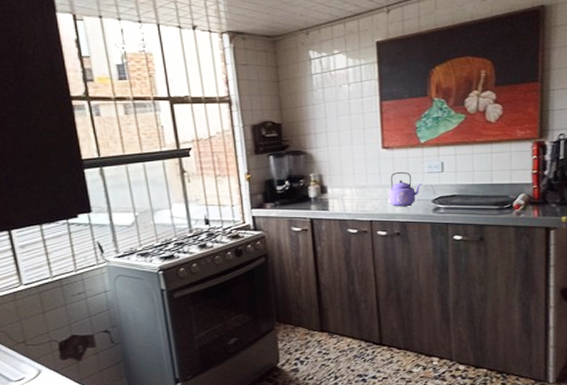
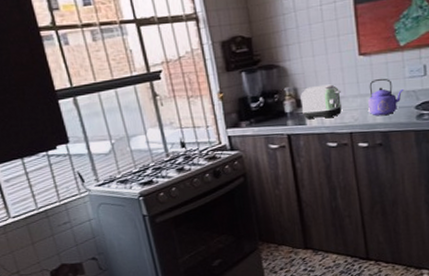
toaster: none [325,173,364,206] -> present [300,84,342,120]

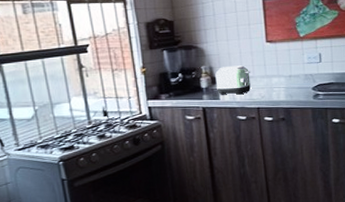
kettle: present [368,78,404,116] -> none [273,62,303,95]

